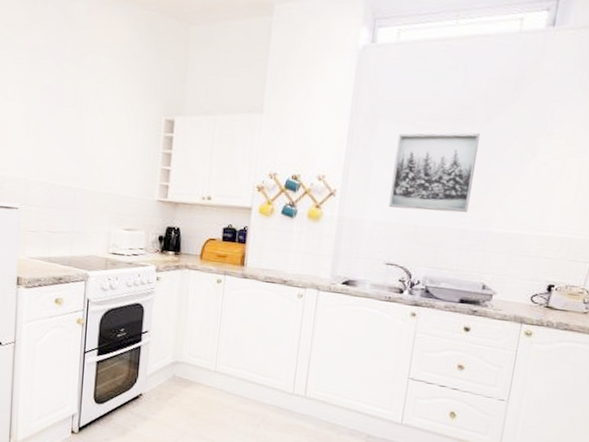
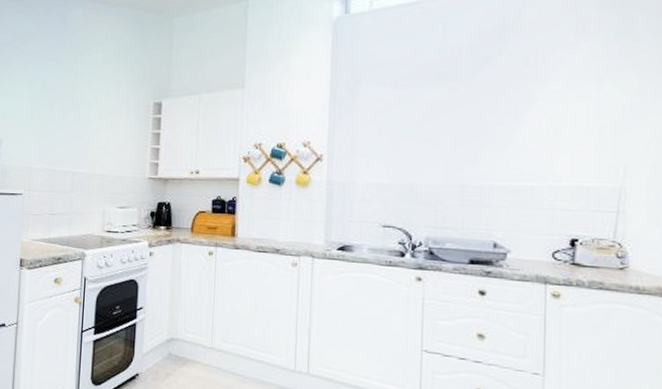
wall art: present [389,132,481,213] -> none [379,87,469,169]

